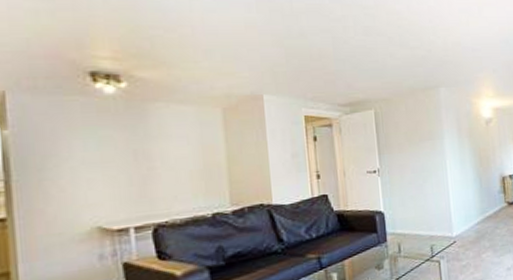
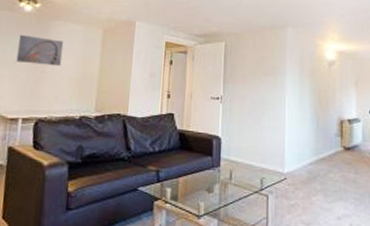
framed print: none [103,124,174,161] -> present [15,34,64,67]

